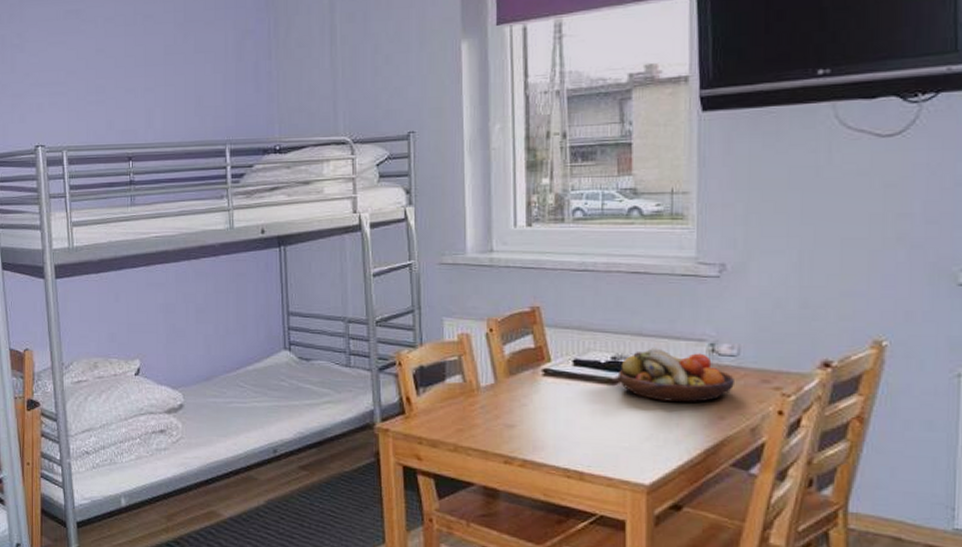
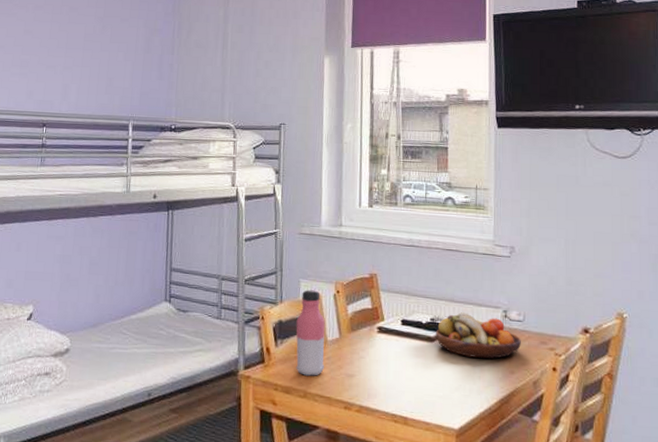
water bottle: none [440,329,479,428] -> present [296,290,325,376]

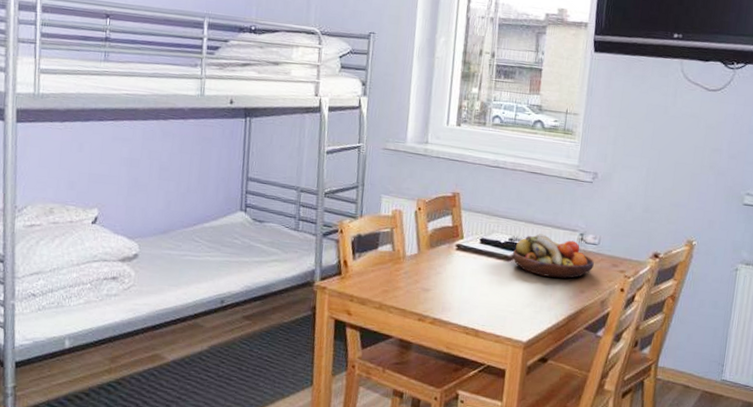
water bottle: present [296,290,325,376] -> none [373,205,405,289]

